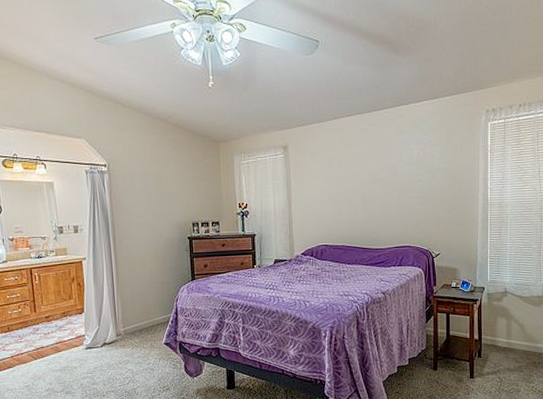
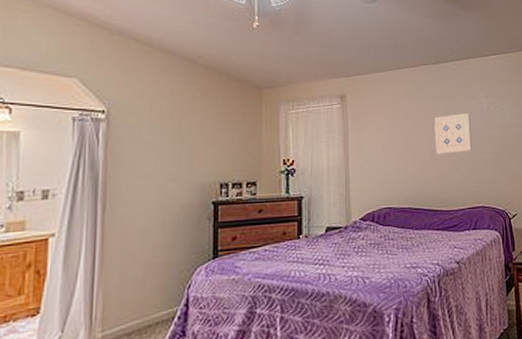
wall art: none [366,160,401,199] -> present [434,113,472,154]

